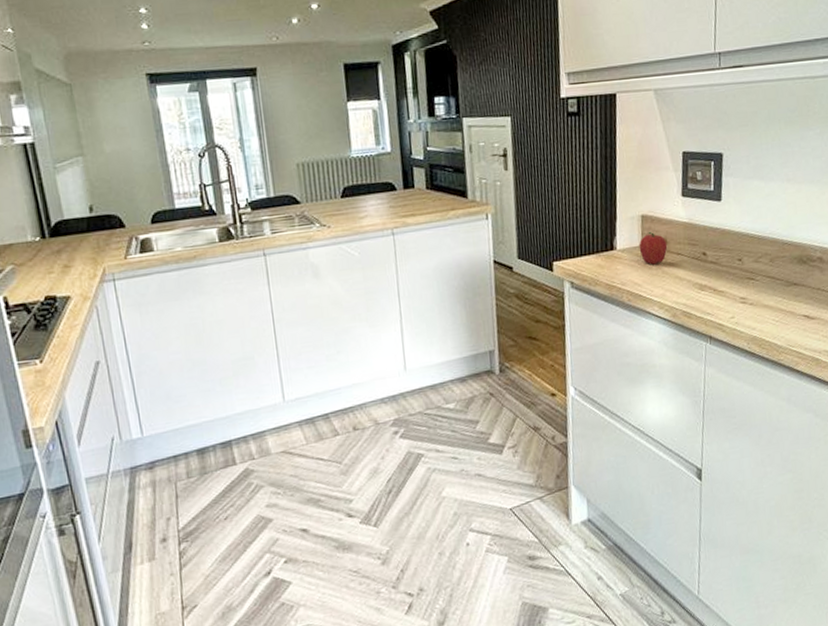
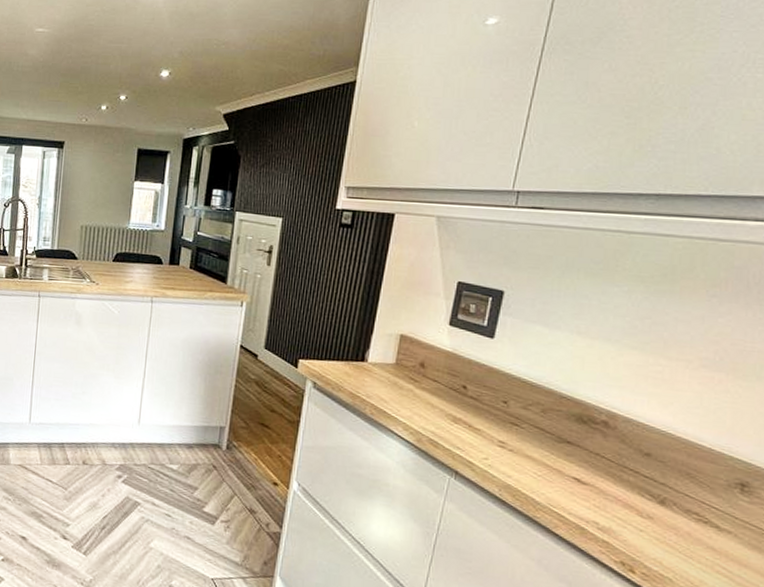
fruit: present [639,231,668,265] -> none [392,351,424,386]

